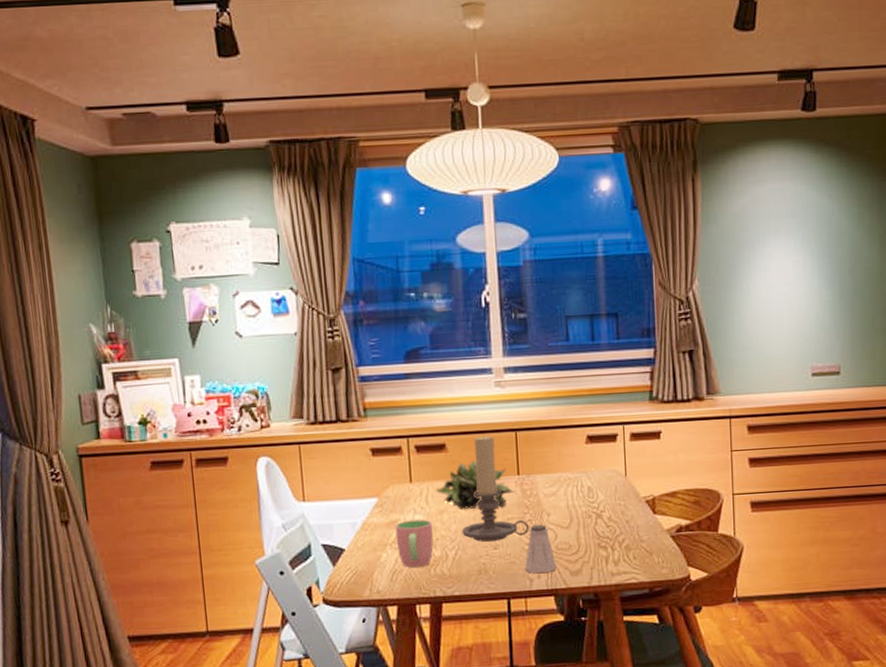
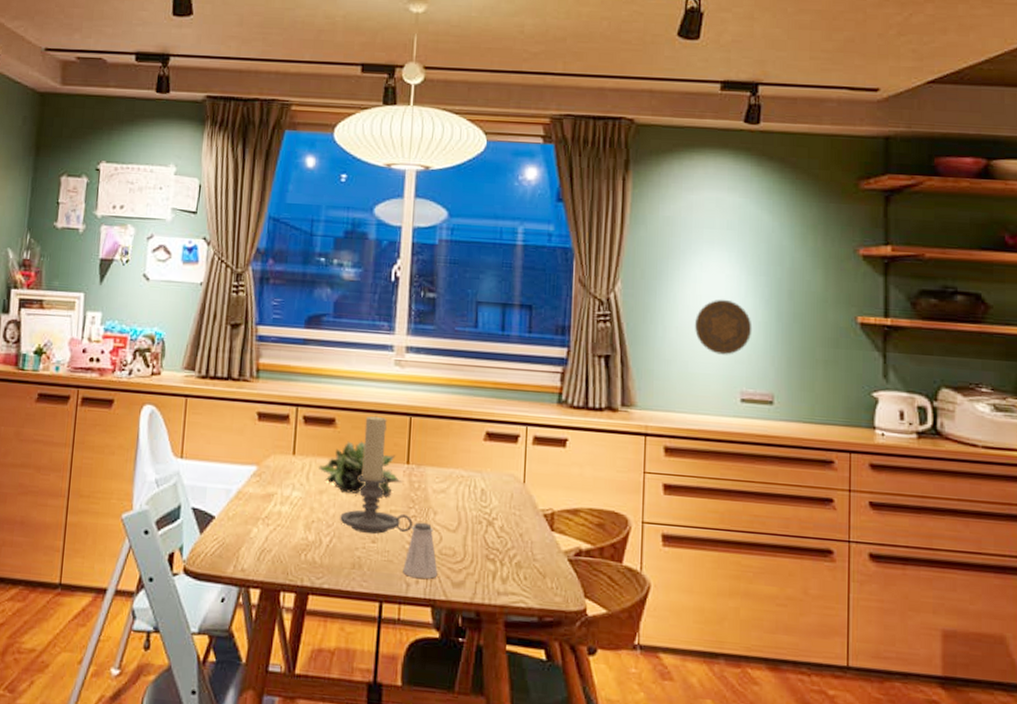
cup: present [395,519,434,568] -> none [269,495,310,550]
decorative plate: none [768,284,819,336] -> present [695,299,753,355]

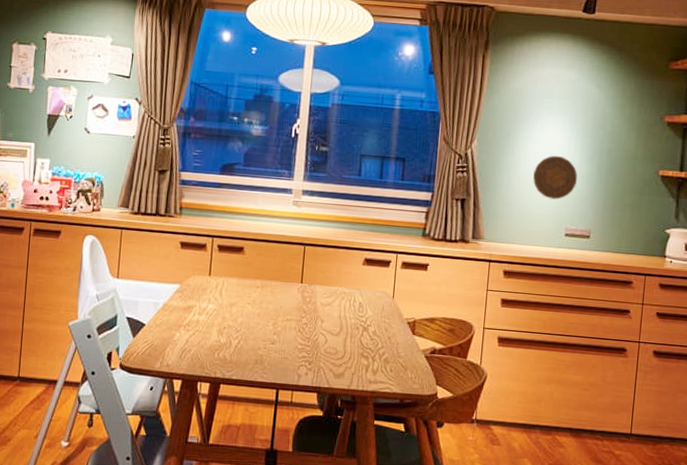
succulent plant: present [319,441,404,498] -> none [230,265,298,309]
candle holder: present [340,415,413,534] -> none [246,245,304,337]
saltshaker: present [403,522,438,579] -> none [295,328,323,371]

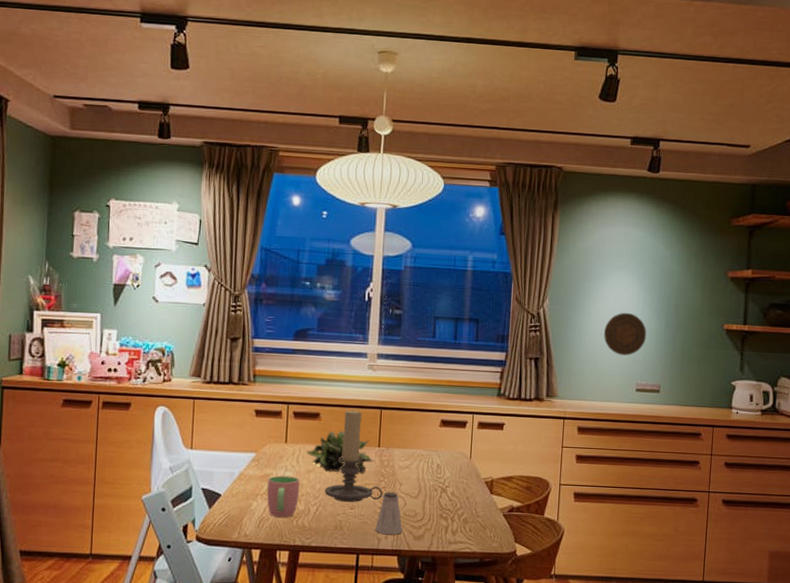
cup: none [189,307,222,350] -> present [266,475,300,518]
succulent plant: none [230,265,298,309] -> present [307,430,376,474]
candle holder: none [246,245,304,337] -> present [324,410,383,502]
saltshaker: none [295,328,323,371] -> present [375,491,403,534]

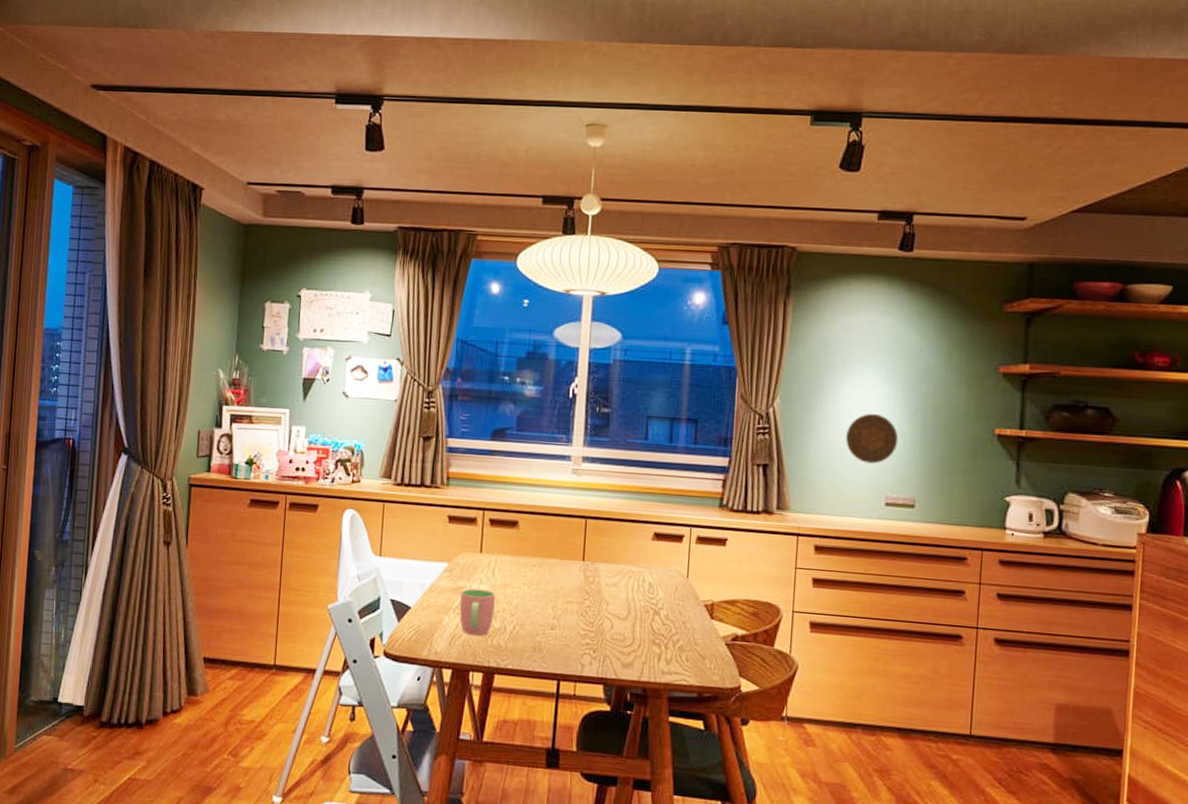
succulent plant: present [307,430,376,474] -> none [503,541,580,590]
candle holder: present [324,410,383,502] -> none [522,518,587,622]
saltshaker: present [375,491,403,534] -> none [578,611,610,660]

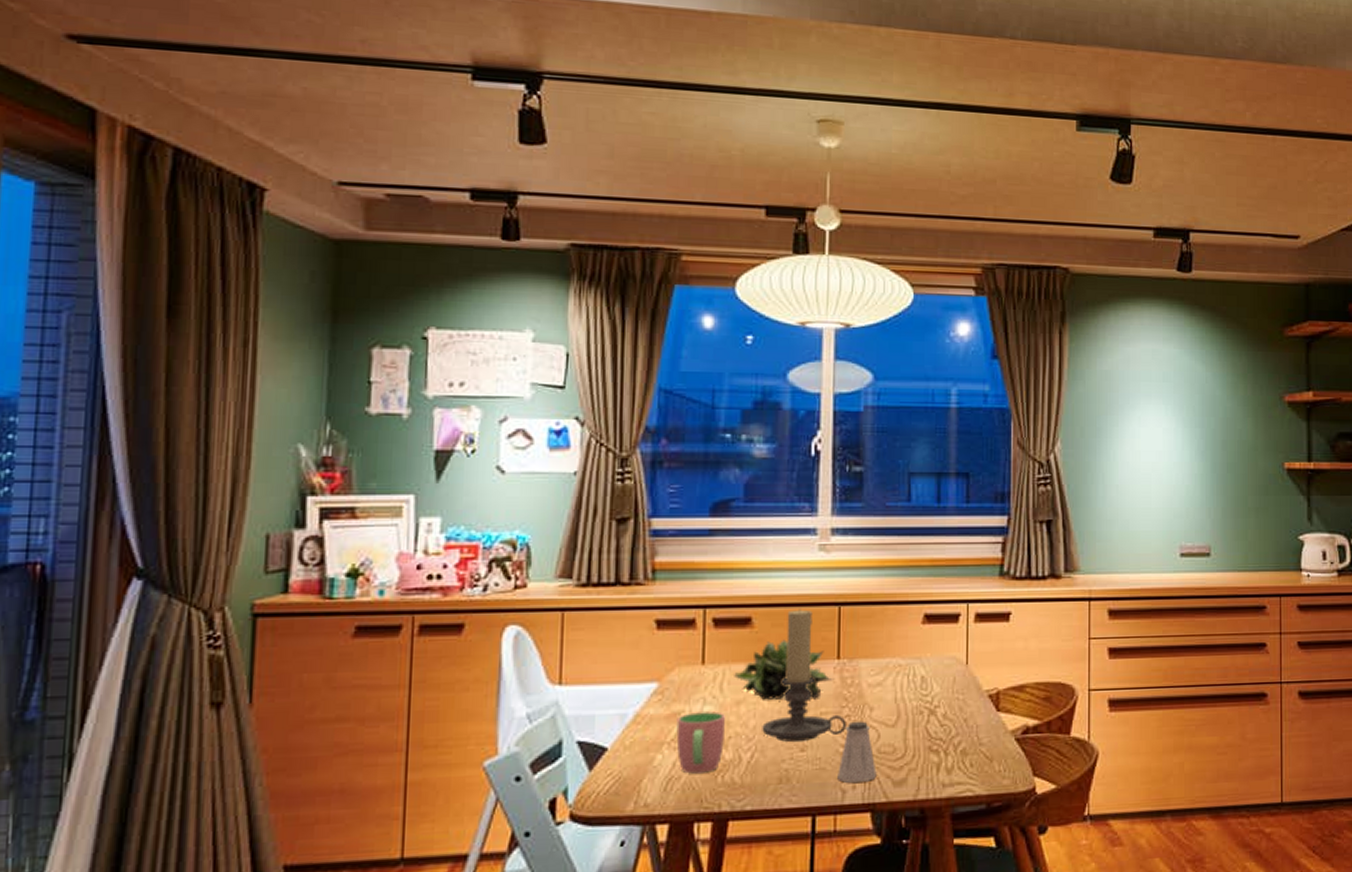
succulent plant: none [503,541,580,590] -> present [734,639,835,700]
candle holder: none [522,518,587,622] -> present [762,609,846,742]
saltshaker: none [578,611,610,660] -> present [837,721,877,783]
decorative plate: present [846,413,899,464] -> none [1135,453,1189,510]

